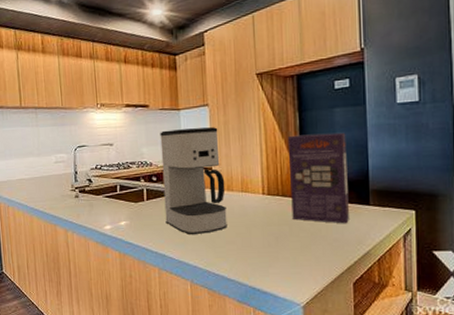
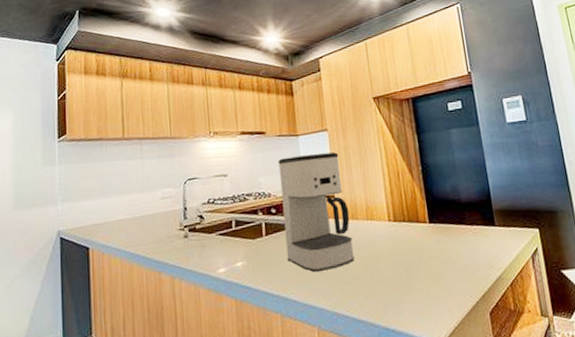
cereal box: present [287,132,349,224] -> none [408,152,477,248]

